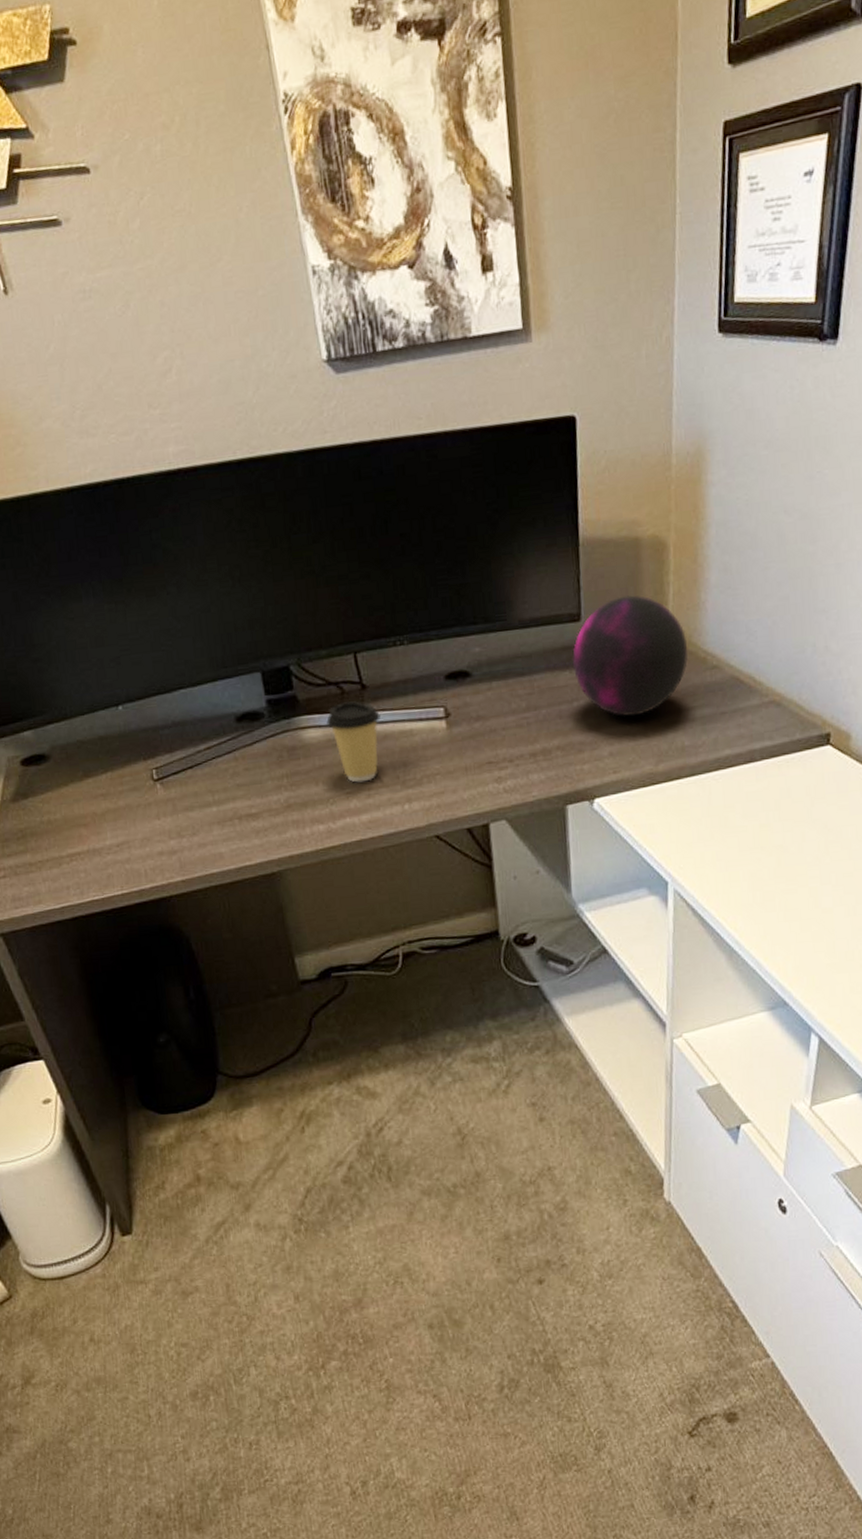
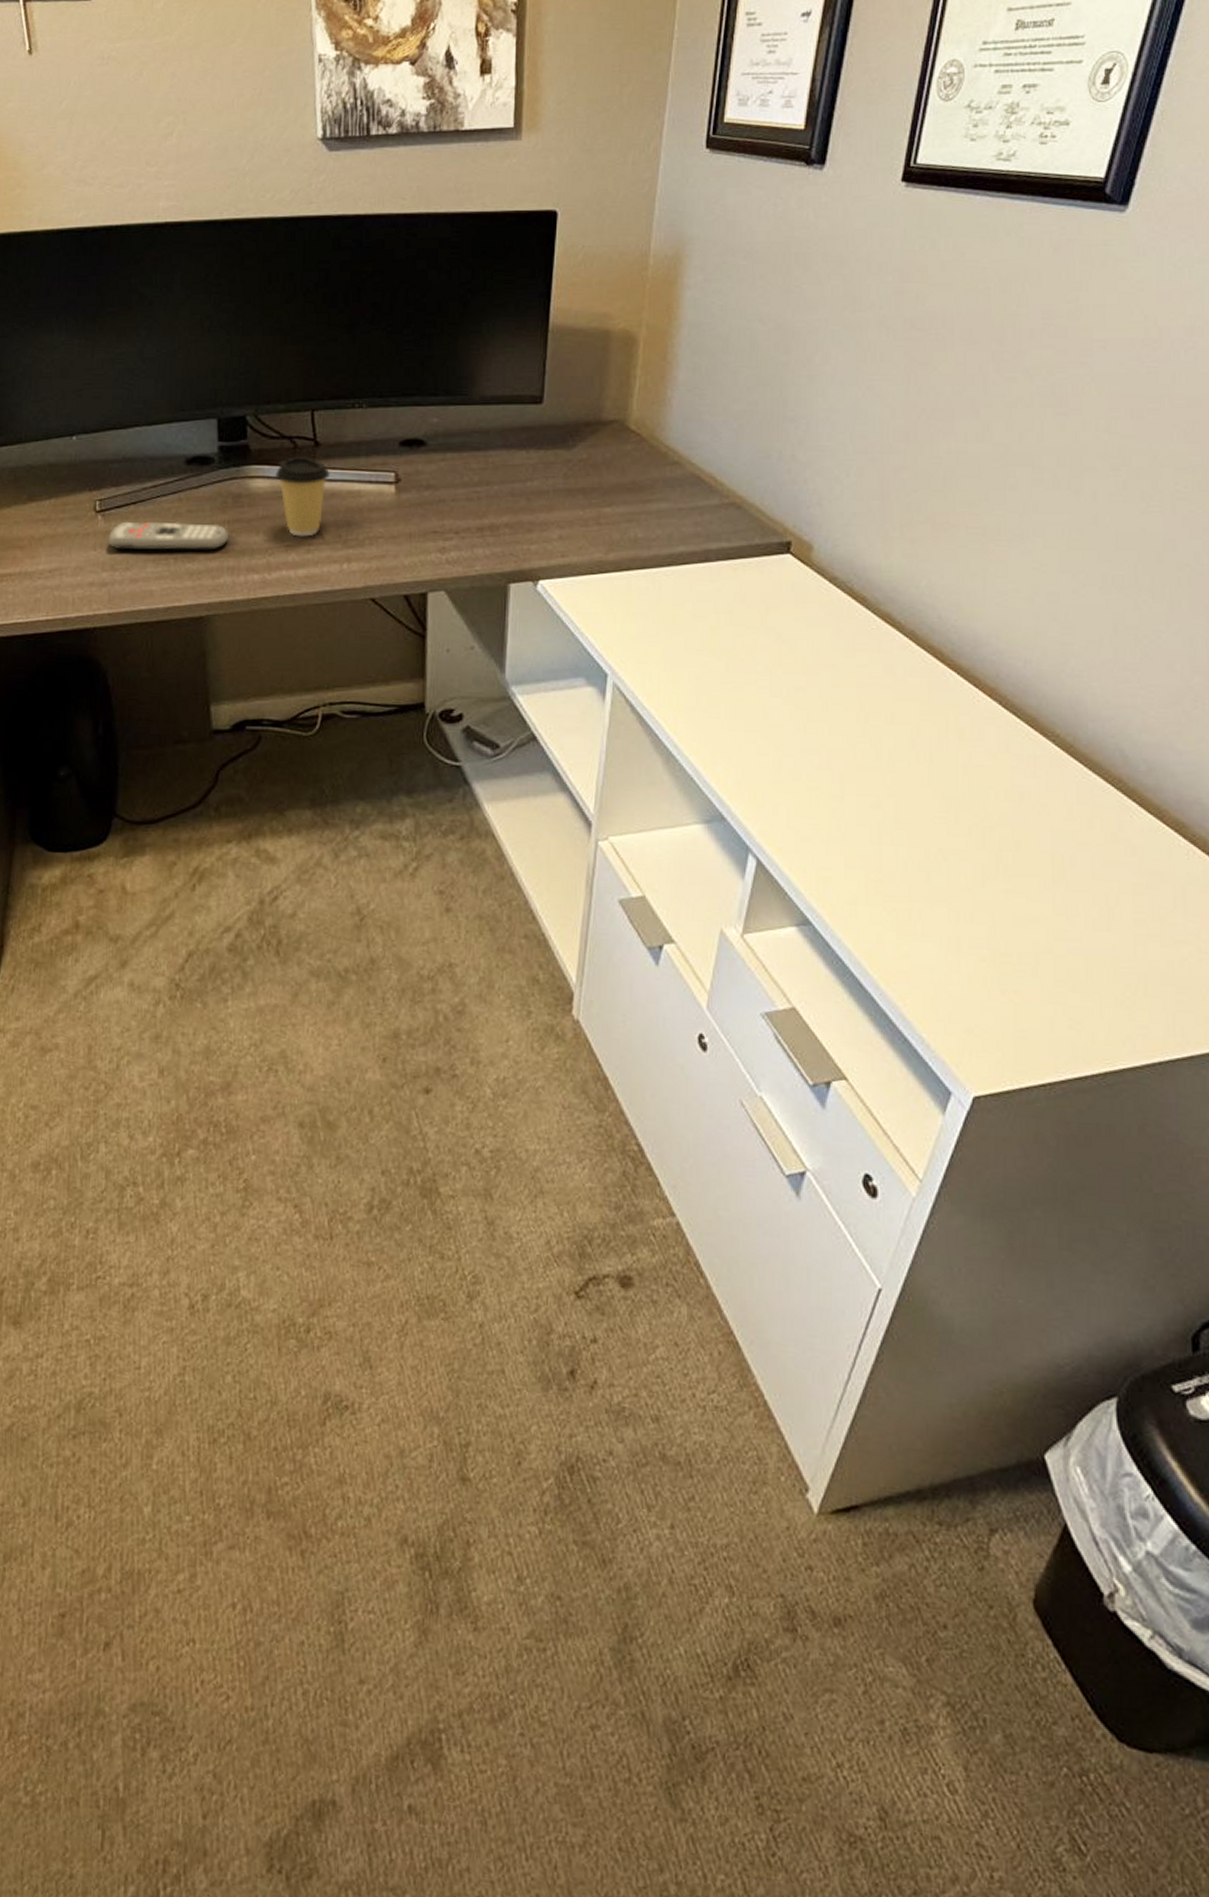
remote control: none [170,779,289,817] -> present [108,521,229,551]
decorative orb: present [572,595,688,716] -> none [529,384,648,503]

